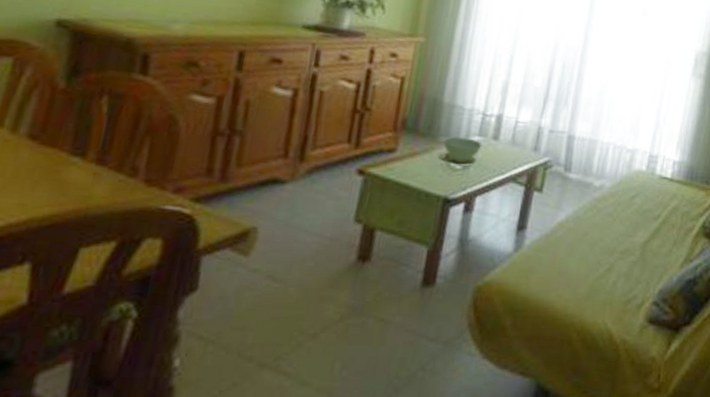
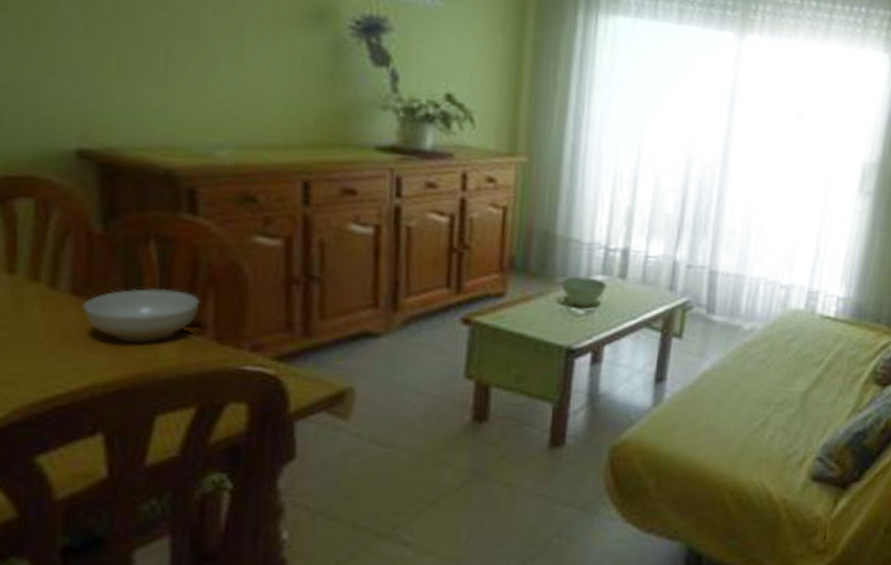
bowl: none [35,136,137,182] -> present [82,288,200,342]

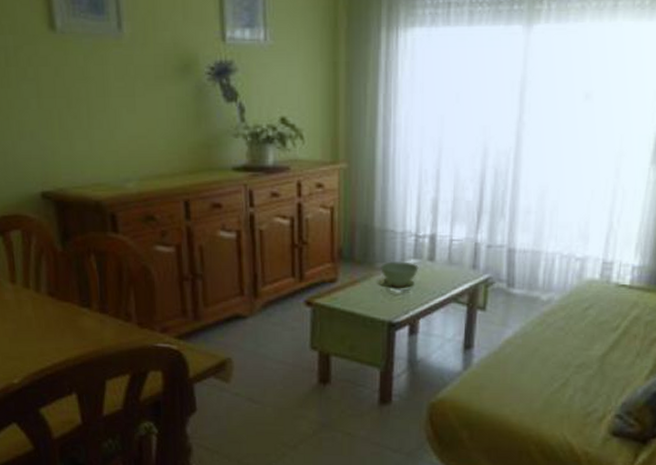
bowl: present [82,288,200,342] -> none [55,289,126,328]

